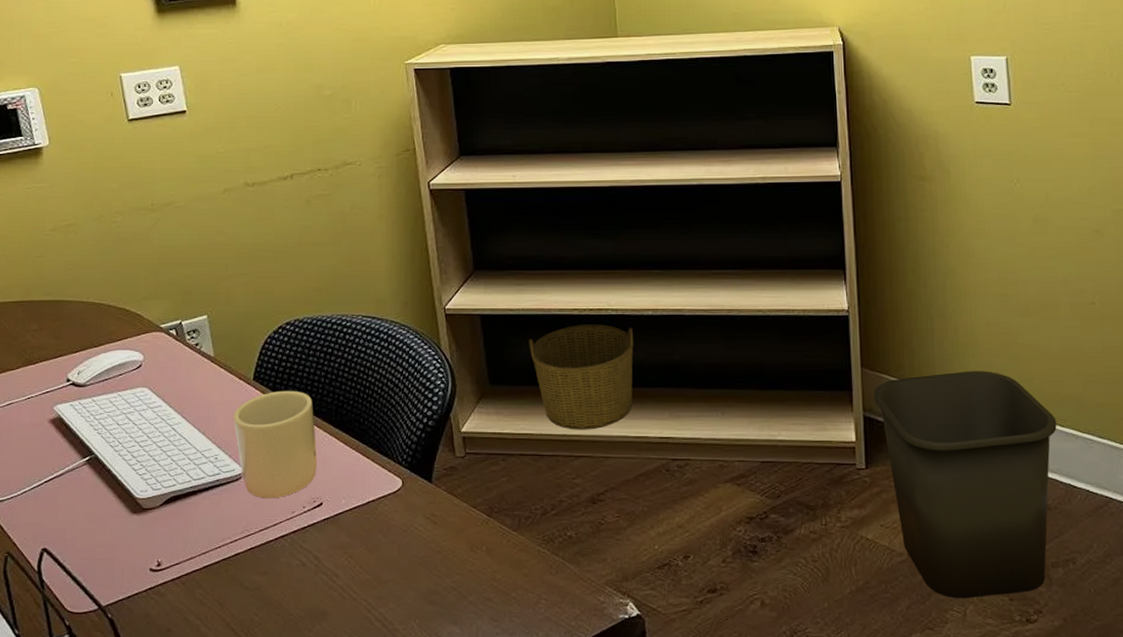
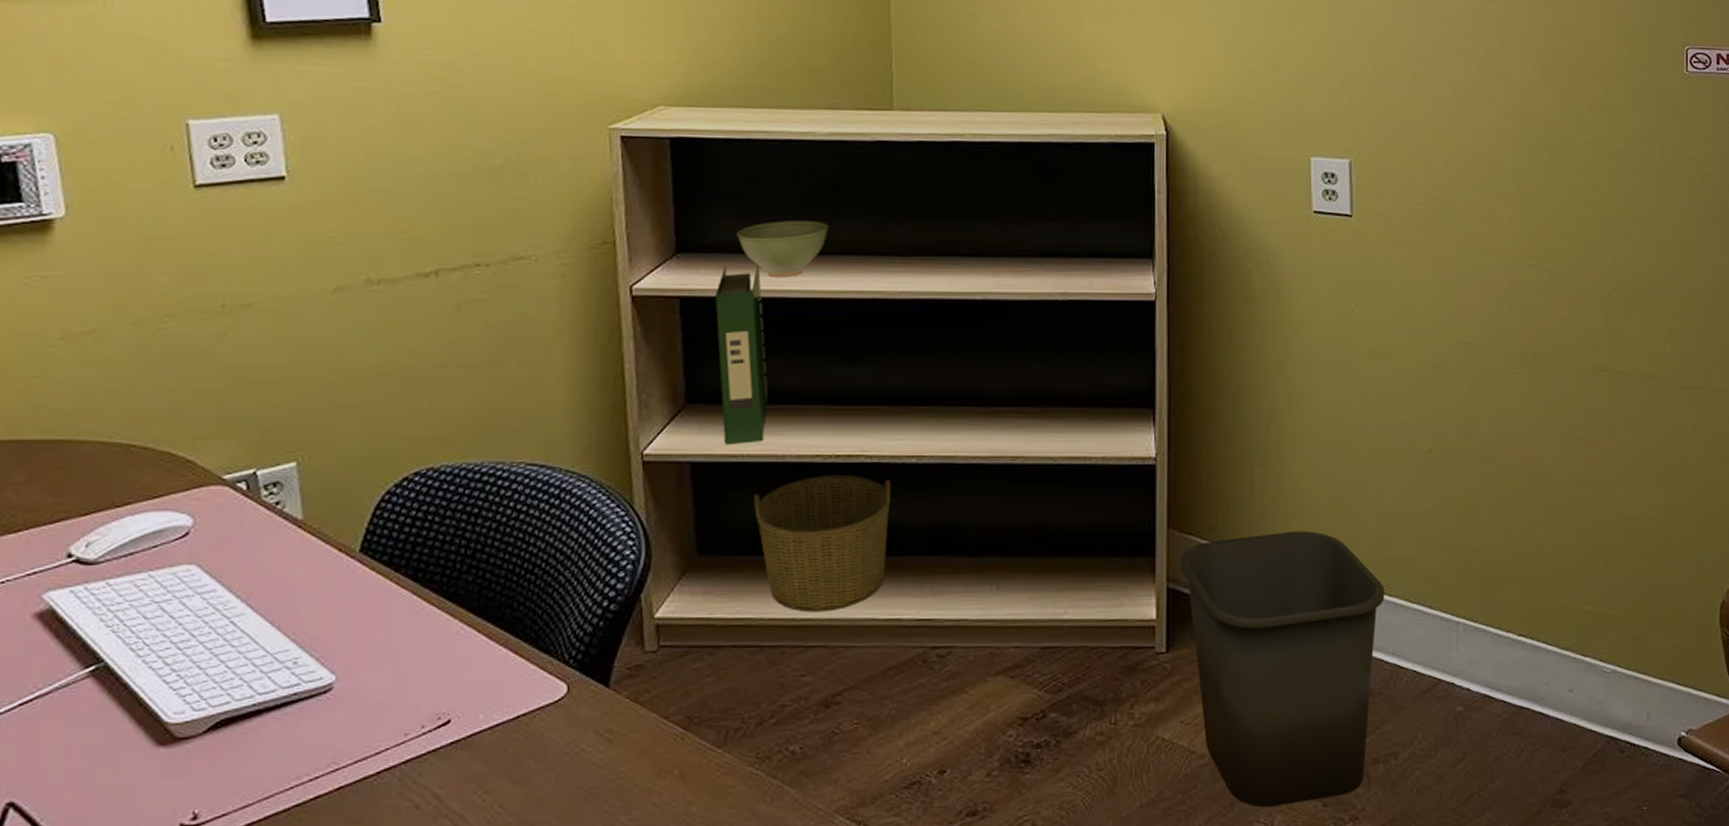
mug: present [233,390,318,499] -> none [324,565,448,717]
binder: none [490,162,535,302] -> present [715,264,768,446]
bowl: none [503,127,573,173] -> present [736,220,829,278]

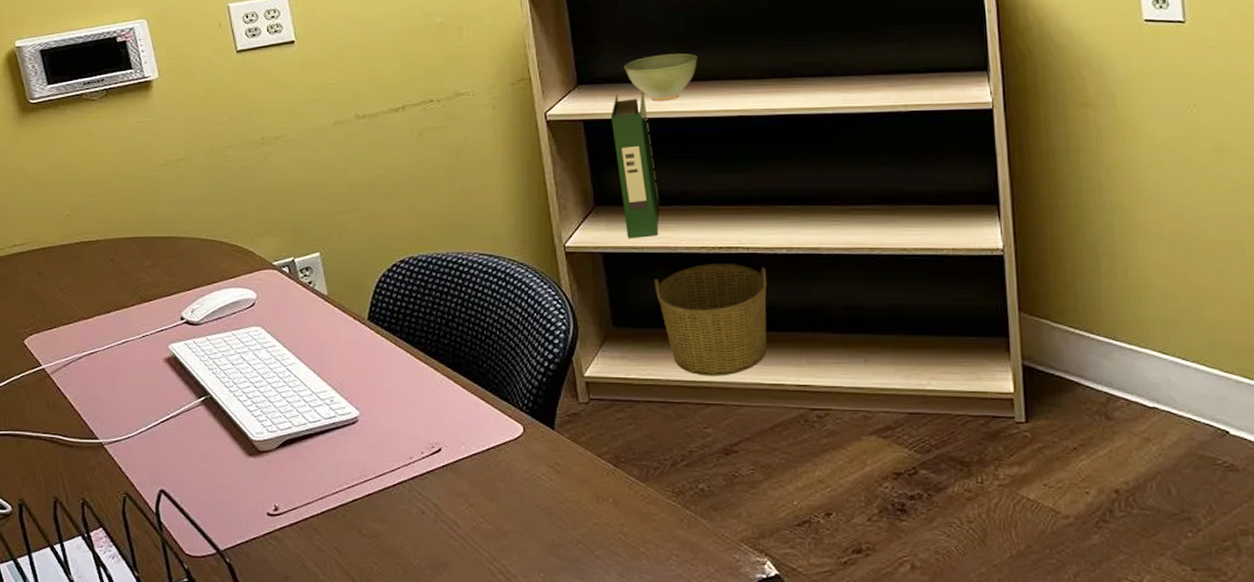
waste bin: present [1180,531,1385,808] -> none [1033,316,1244,567]

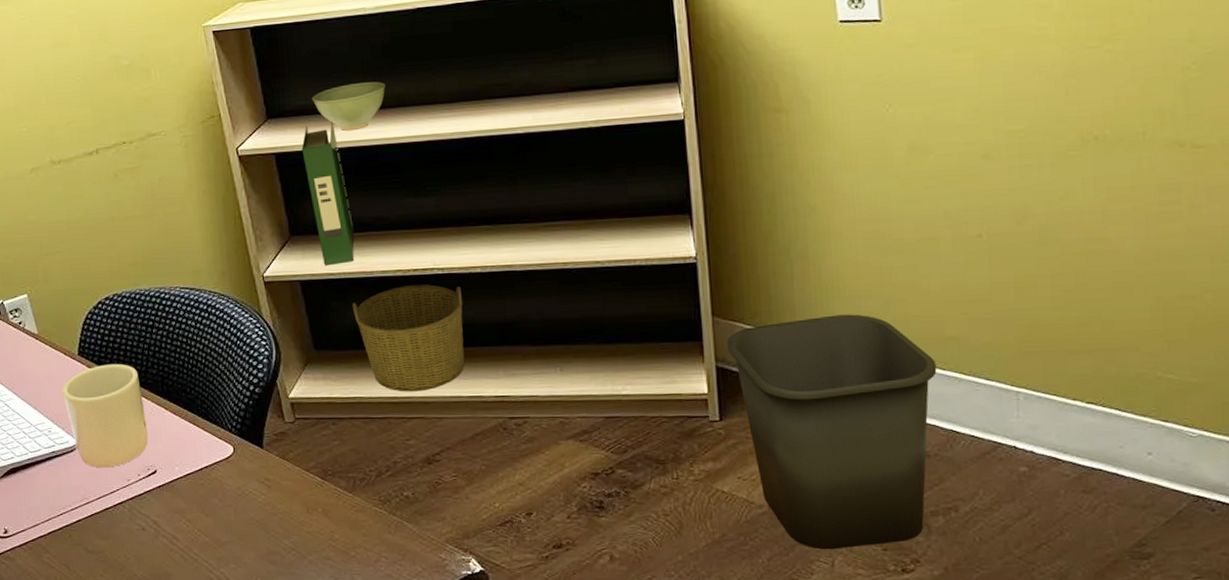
mug: none [348,331,435,443] -> present [62,363,148,468]
waste bin: none [1033,316,1244,567] -> present [726,314,937,550]

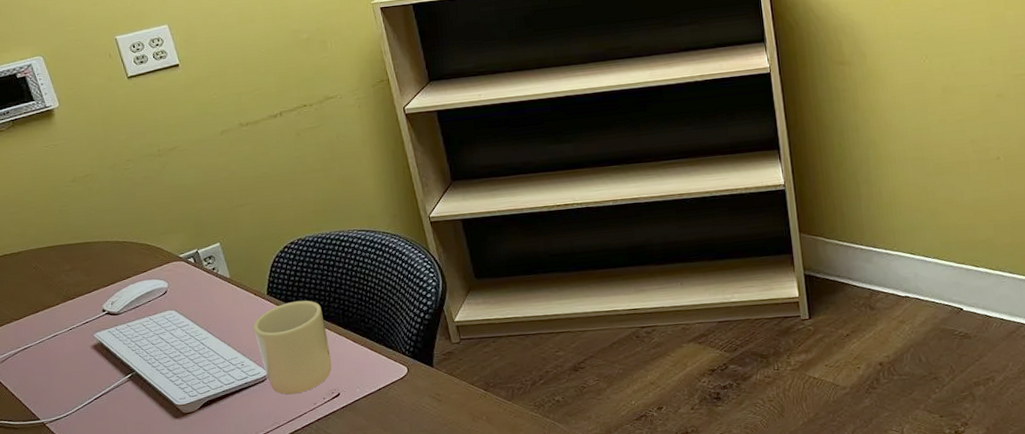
binder: present [301,121,354,266] -> none [459,82,507,206]
bowl: present [311,81,386,132] -> none [466,47,529,90]
basket: present [352,284,465,392] -> none [506,217,602,311]
waste bin: present [726,314,937,550] -> none [811,225,973,420]

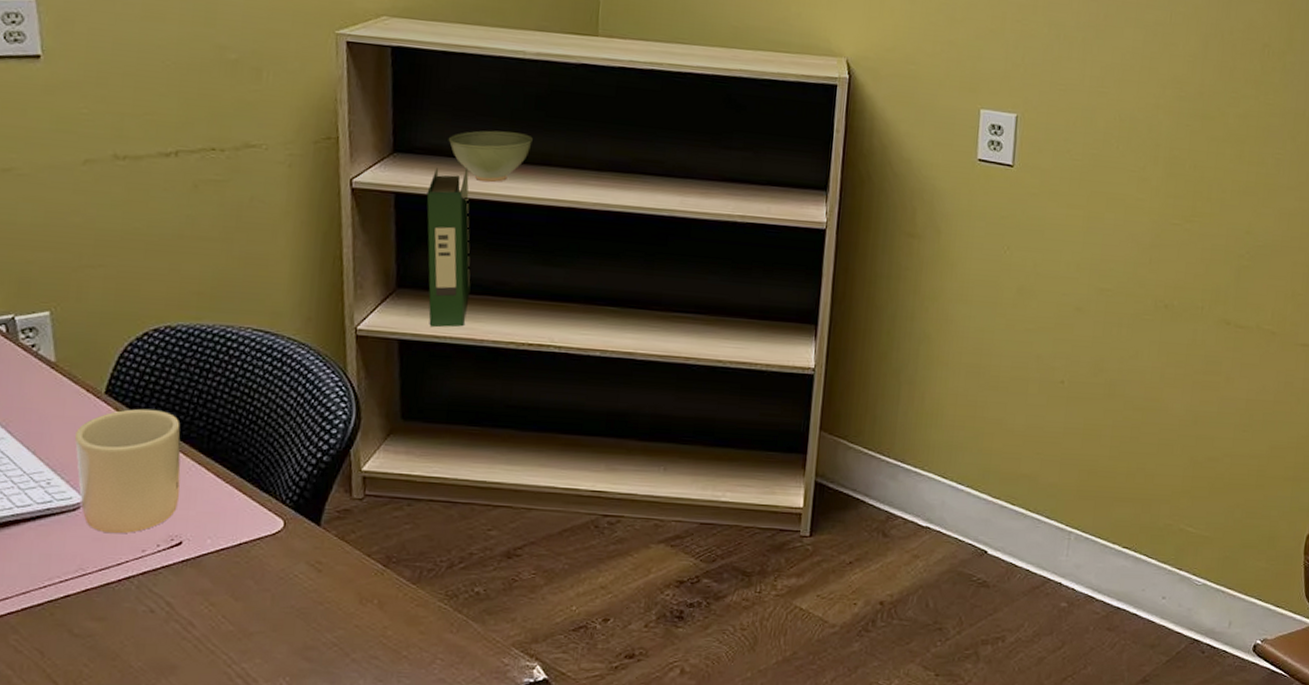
binder: none [459,82,507,206] -> present [426,168,470,328]
bowl: none [466,47,529,90] -> present [448,130,533,183]

